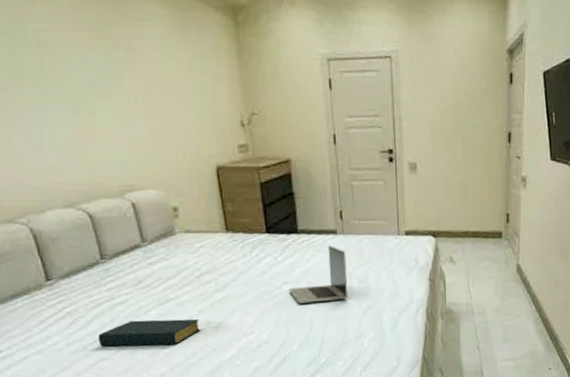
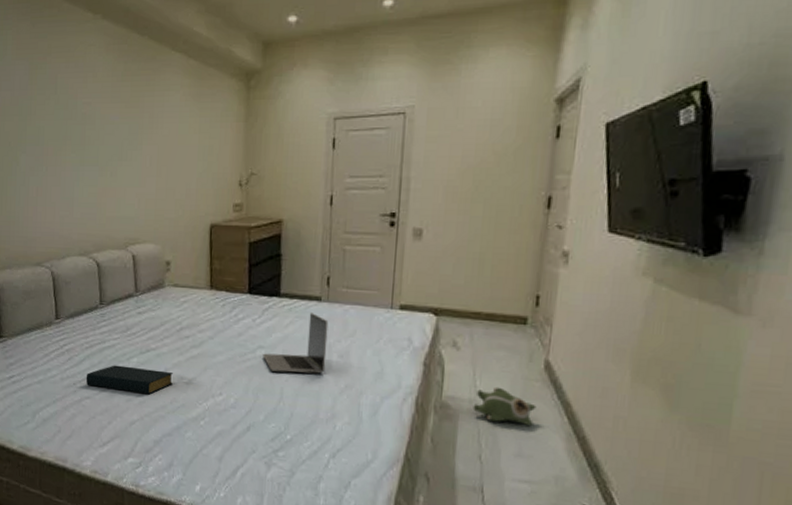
plush toy: none [469,290,514,318] -> present [473,386,537,427]

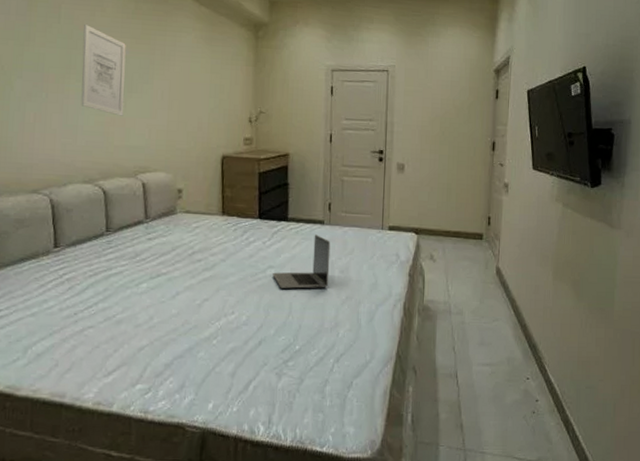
wall art: none [76,93,116,186] -> present [81,24,126,116]
hardback book: present [86,365,173,395] -> none [89,291,185,319]
plush toy: present [473,386,537,427] -> none [447,290,492,320]

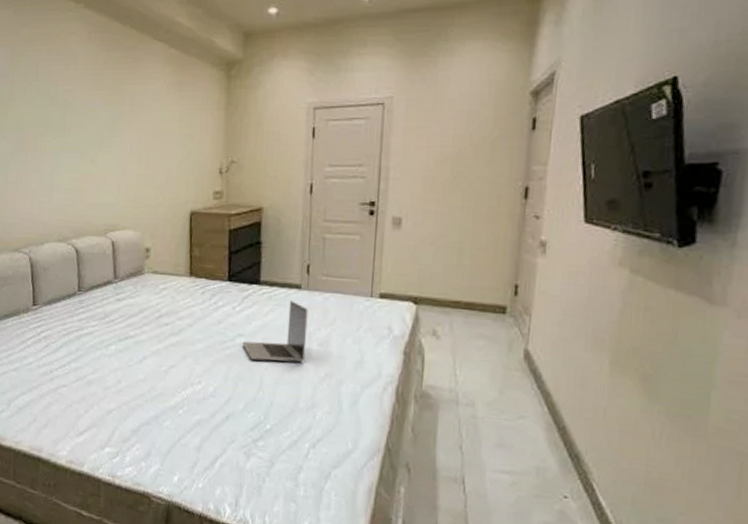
wall art: present [81,24,126,116] -> none [56,80,97,173]

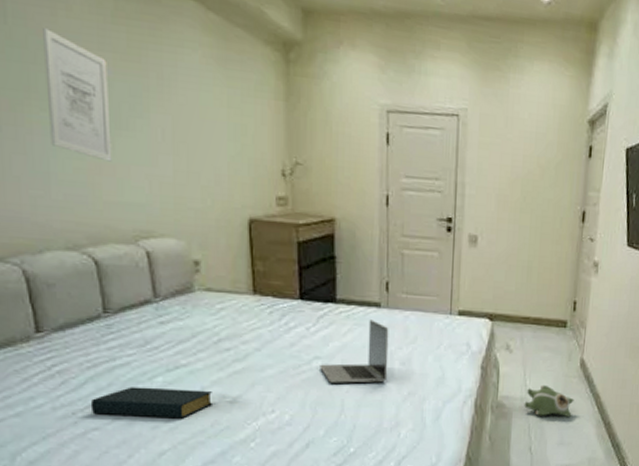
wall art: none [56,80,97,173] -> present [43,28,112,162]
hardback book: none [62,352,151,383] -> present [90,387,212,419]
plush toy: none [453,376,517,417] -> present [524,384,574,418]

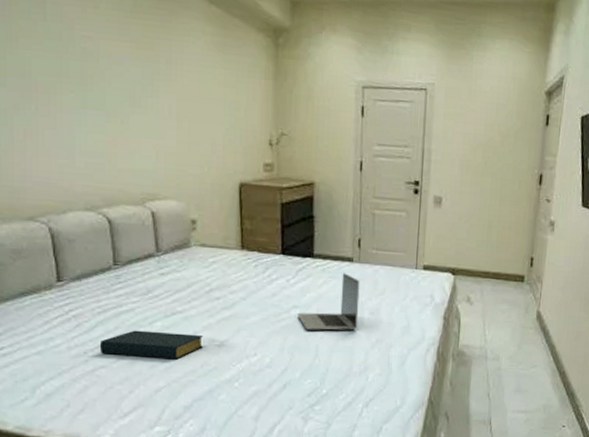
wall art: present [43,28,112,162] -> none [75,23,127,135]
plush toy: present [524,384,574,418] -> none [483,335,531,367]

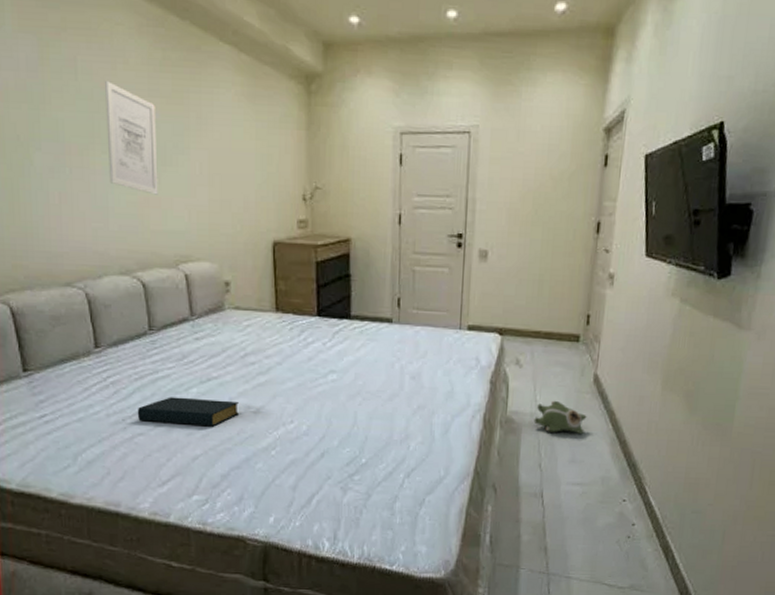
wall art: none [75,23,127,135] -> present [105,81,158,195]
laptop: present [297,273,360,331] -> none [335,335,400,396]
plush toy: none [483,335,531,367] -> present [534,400,587,435]

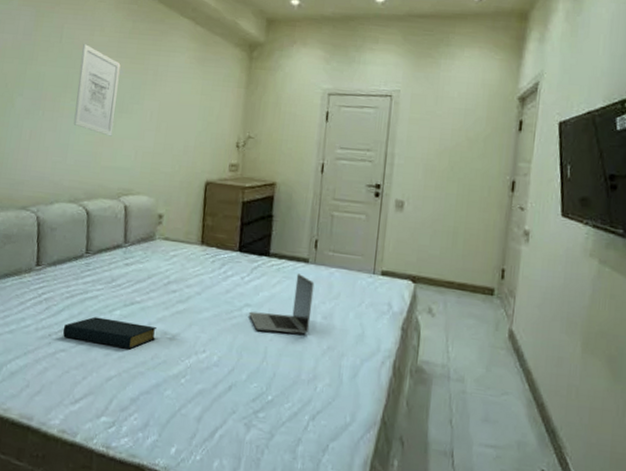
laptop: none [335,335,400,396] -> present [249,273,315,334]
plush toy: present [534,400,587,435] -> none [445,353,502,393]

